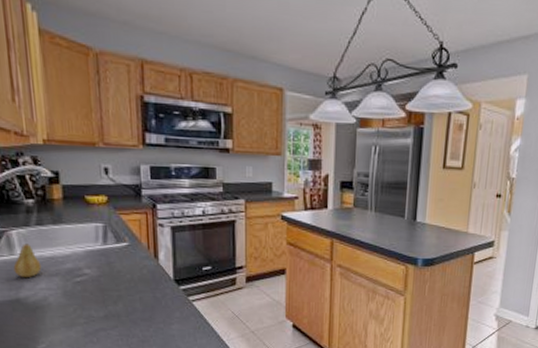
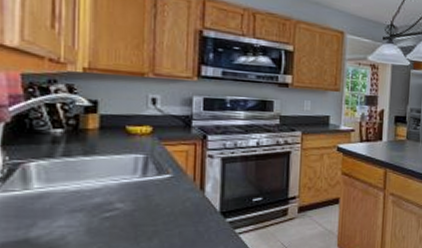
fruit: present [13,244,42,277] -> none [26,177,63,214]

